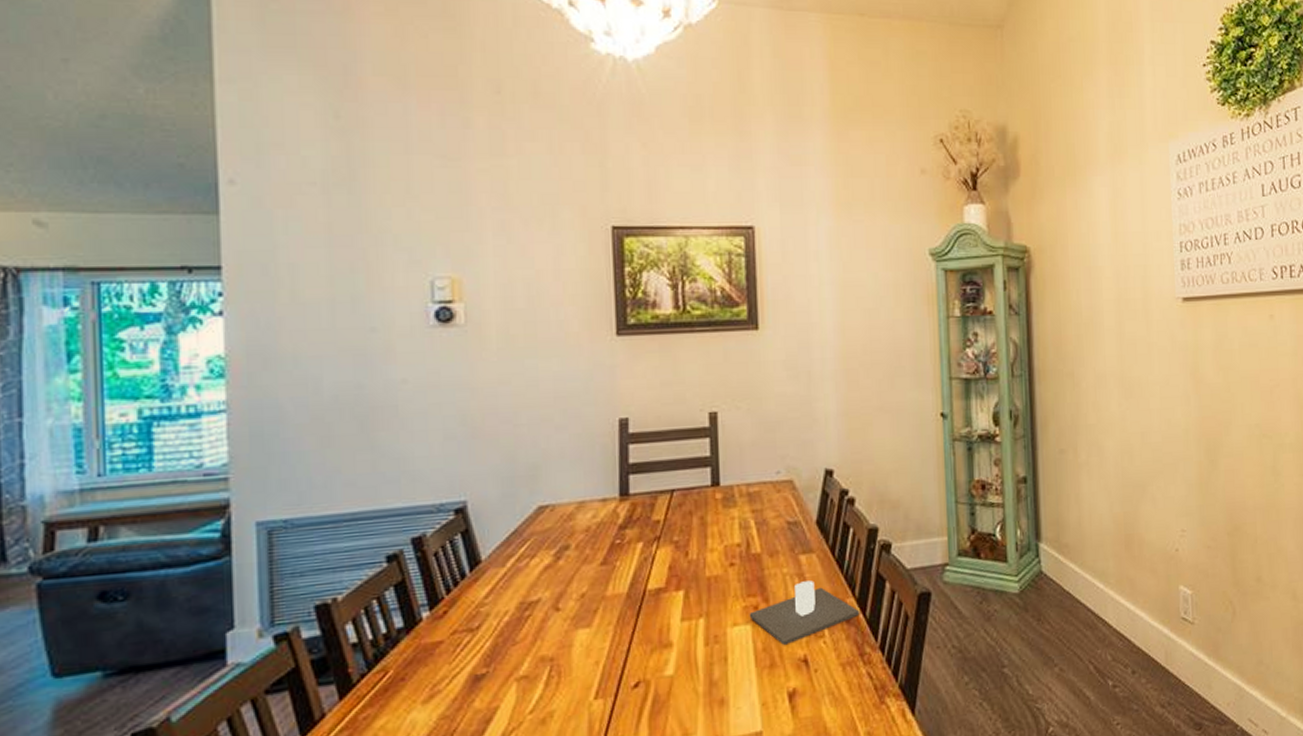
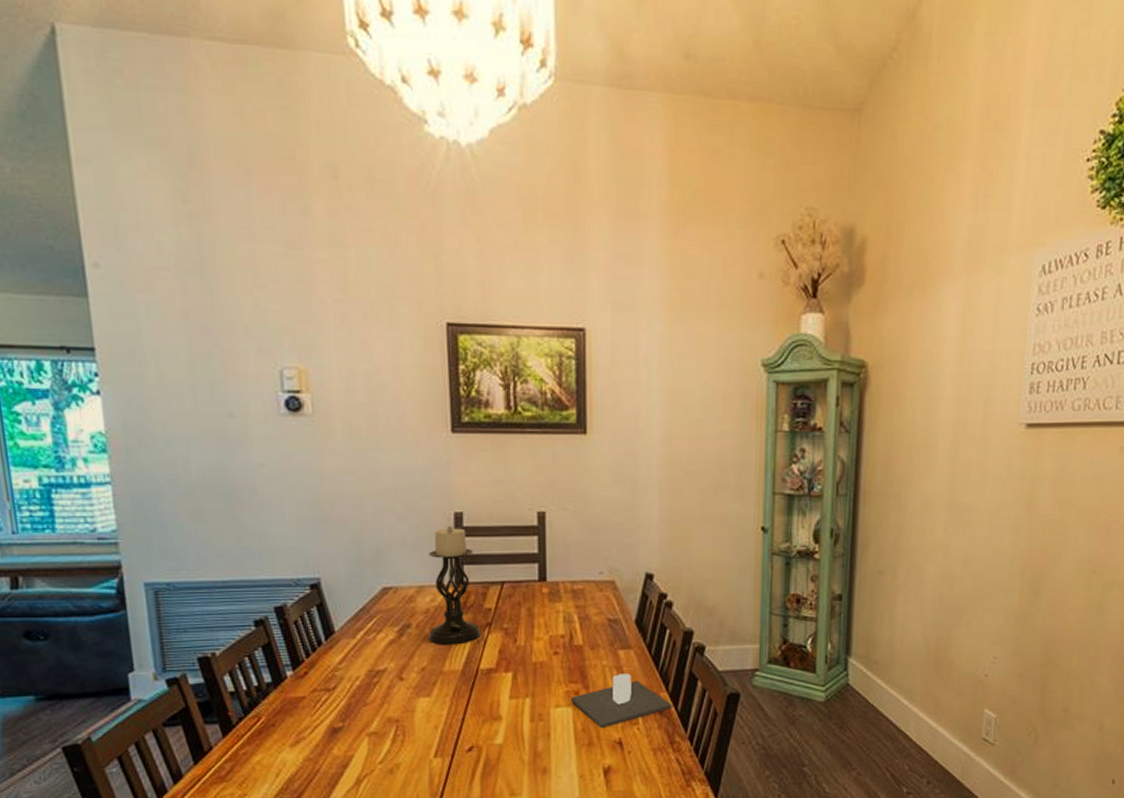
candle holder: none [588,434,648,567] -> present [428,526,481,645]

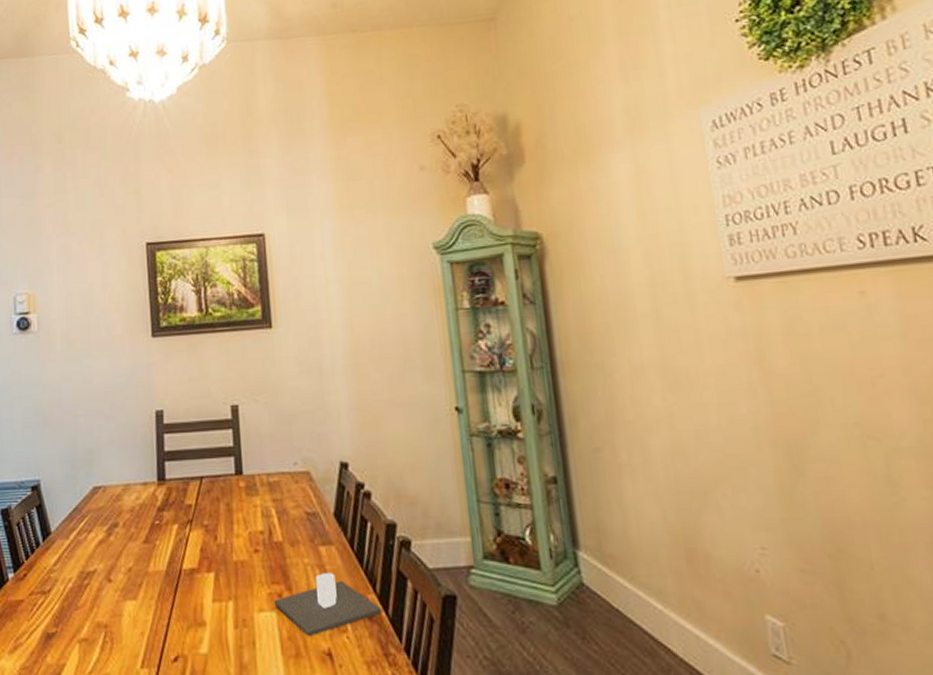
candle holder: present [428,526,481,645] -> none [133,424,183,544]

